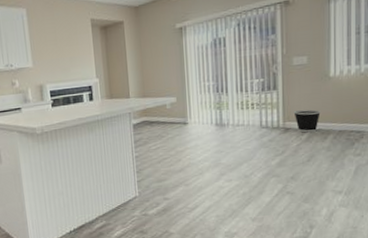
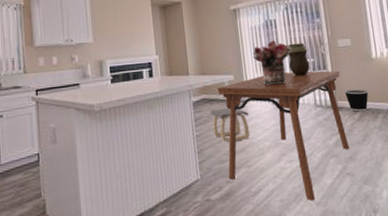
stool: none [151,130,190,162] -> present [210,108,250,142]
dining table: none [158,90,292,217] -> present [217,70,350,201]
bouquet: none [197,60,241,107] -> present [252,40,293,86]
decorative urn: none [236,62,259,98] -> present [288,42,310,77]

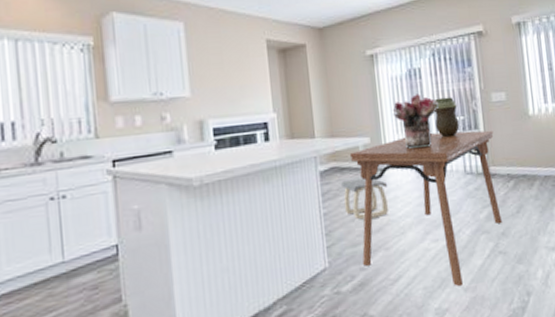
wastebasket: present [344,89,369,112] -> none [497,152,525,179]

